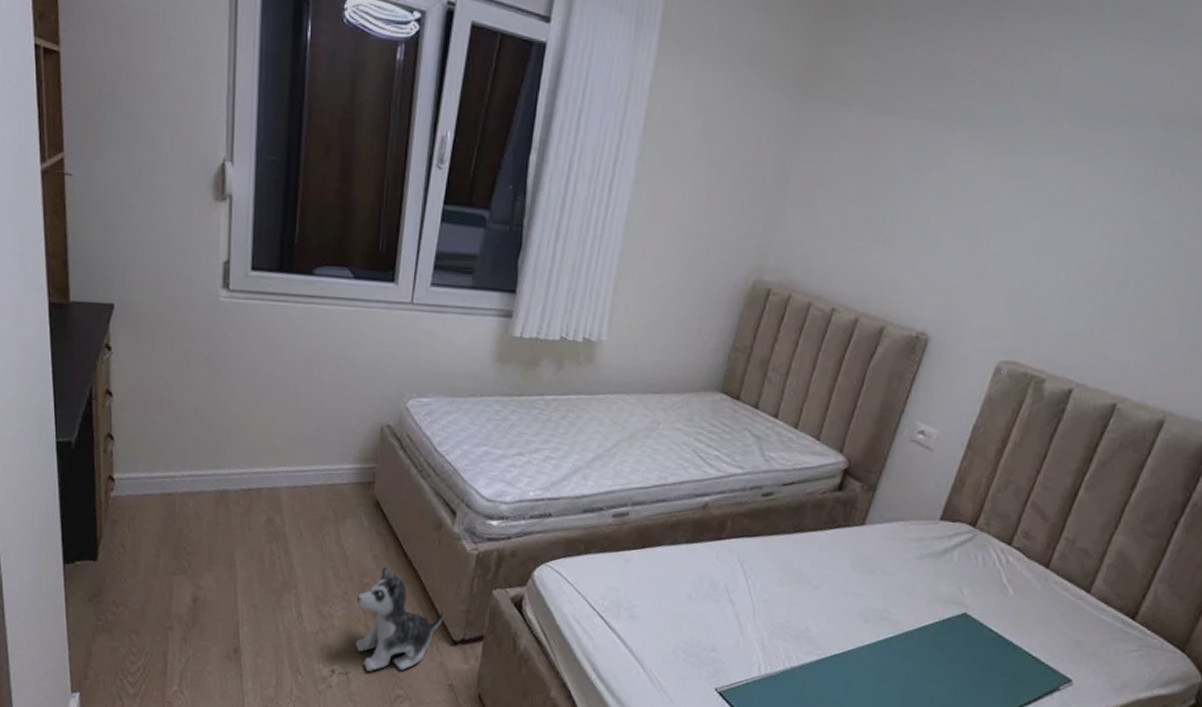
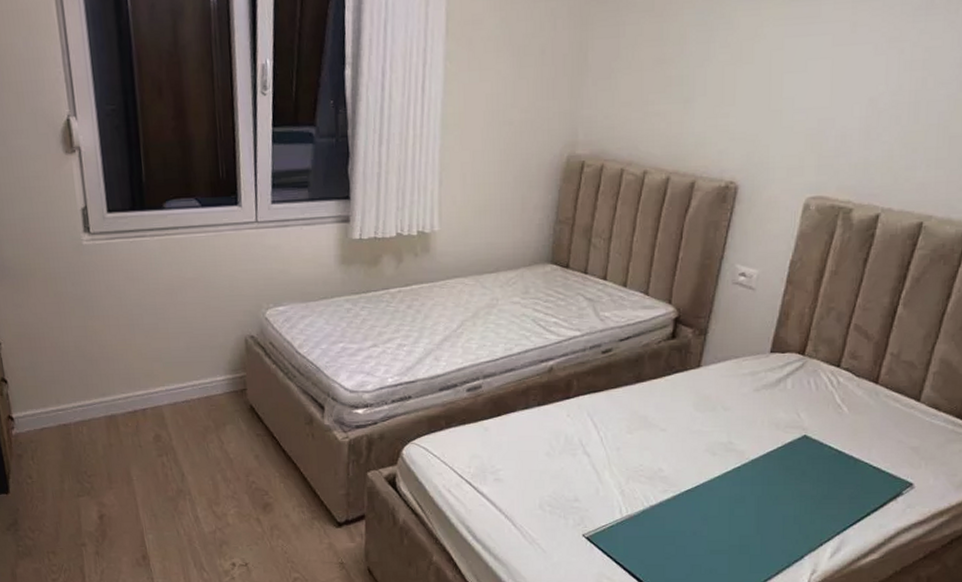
plush toy: present [355,566,445,671] -> none [246,464,327,560]

